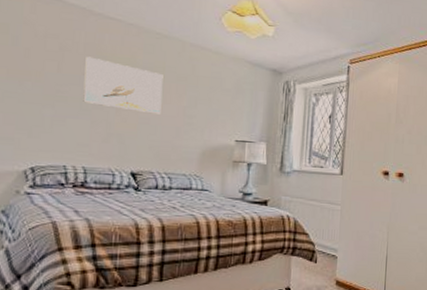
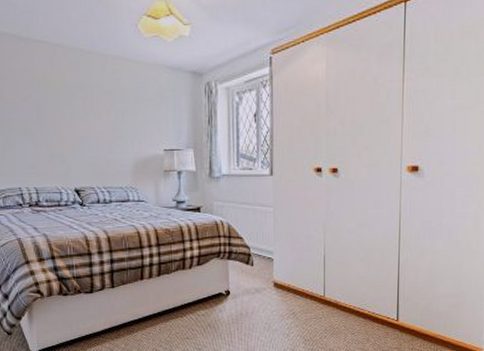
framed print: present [83,56,164,115] -> none [22,82,94,131]

